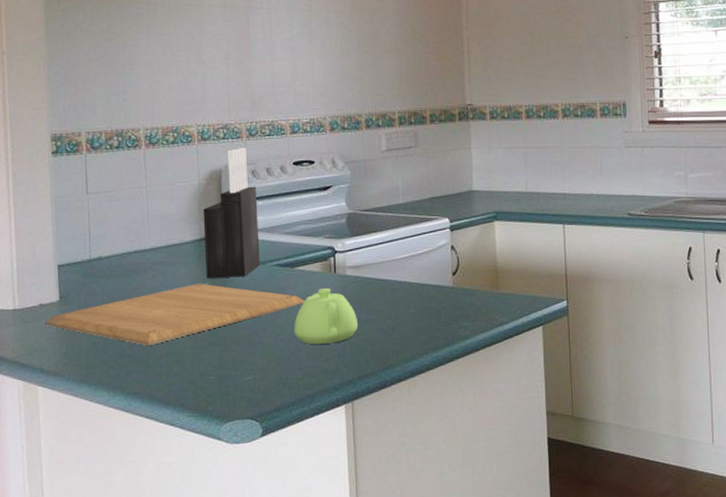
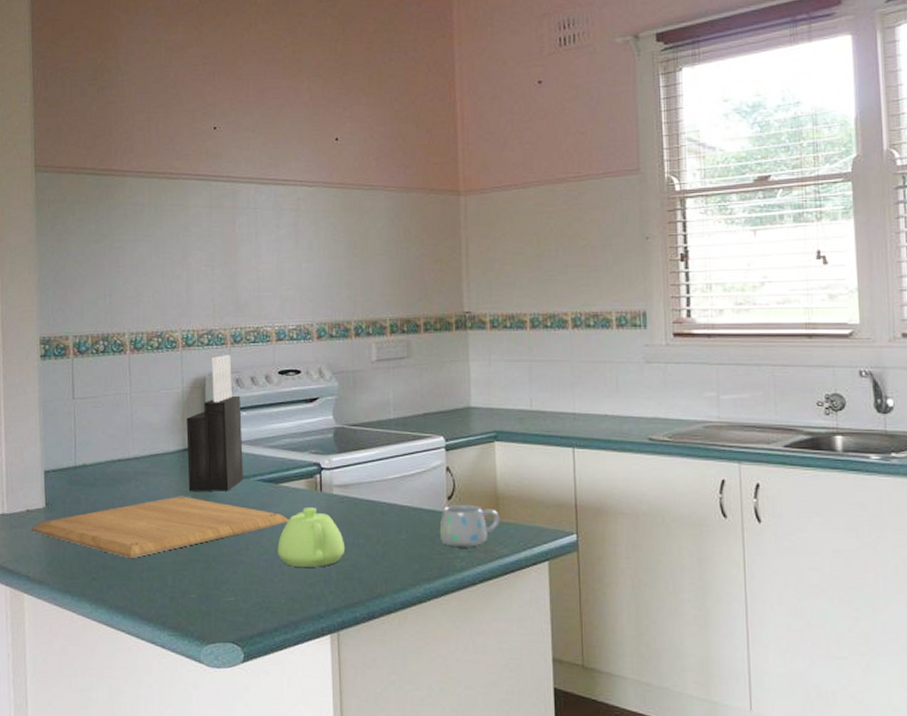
mug: none [445,278,499,318] -> present [439,504,499,548]

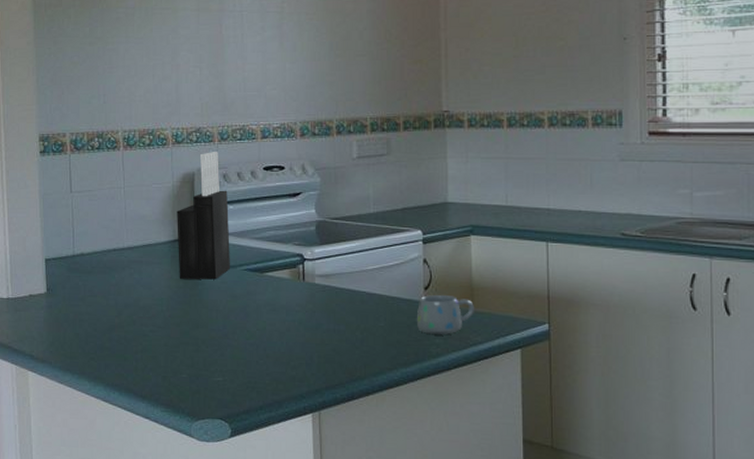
chopping board: present [31,496,289,559] -> none [33,283,273,341]
teakettle: present [277,508,346,567] -> none [262,296,327,351]

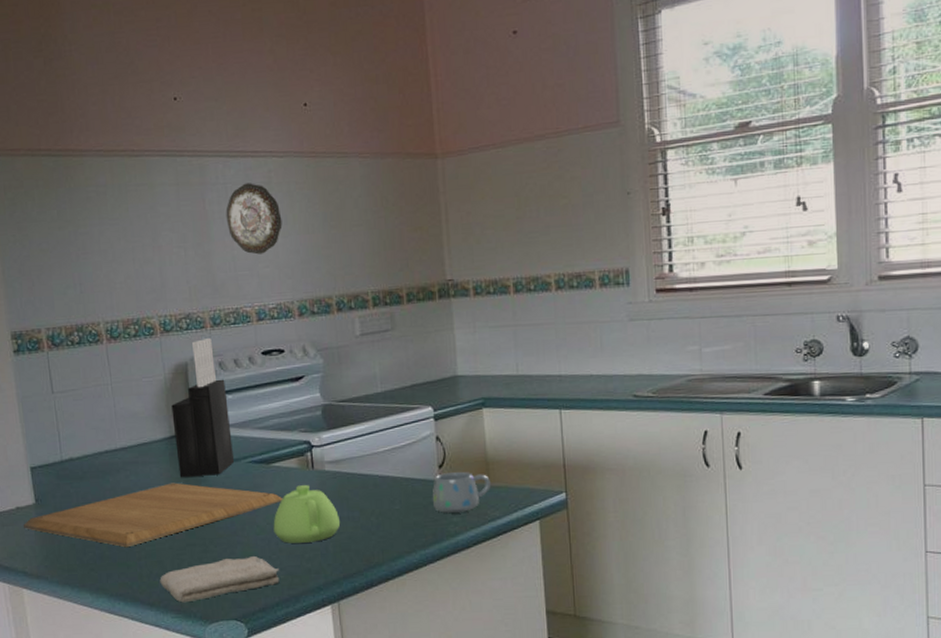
chopping board: none [33,283,273,341] -> present [23,482,283,548]
washcloth: none [153,360,265,398] -> present [159,556,280,603]
decorative plate: none [240,12,291,77] -> present [226,183,282,255]
teakettle: none [262,296,327,351] -> present [273,485,341,543]

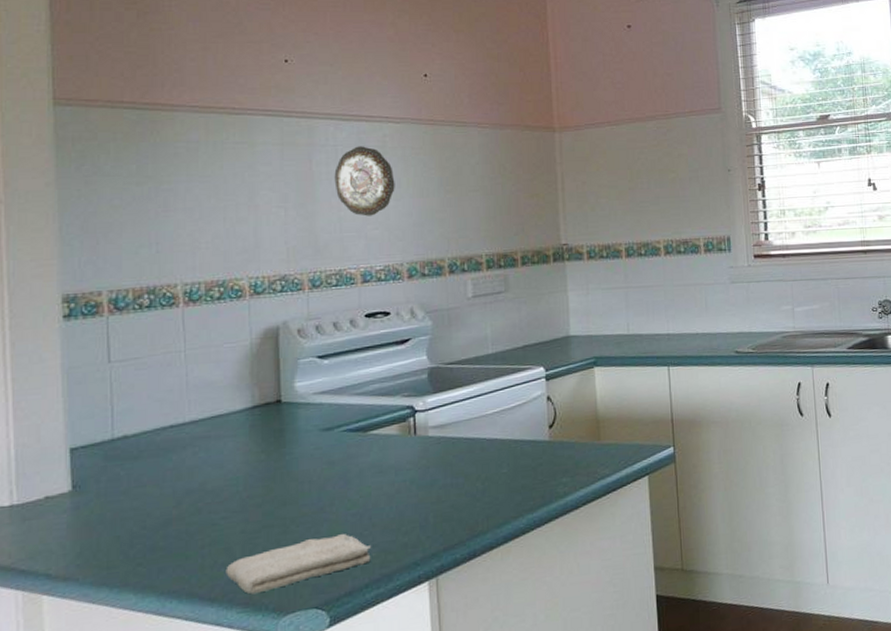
chopping board: present [23,482,283,548] -> none [51,457,380,536]
knife block: present [171,338,235,478] -> none [256,301,327,452]
teakettle: present [273,485,341,543] -> none [367,452,443,517]
mug: present [432,471,490,514] -> none [541,430,601,474]

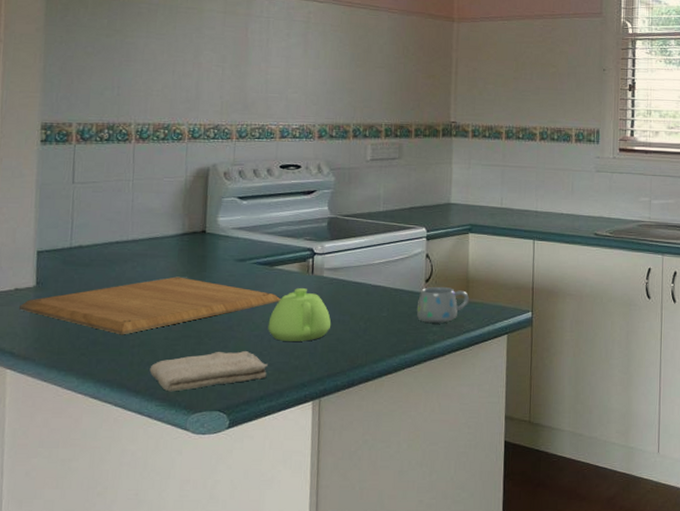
chopping board: none [51,457,380,536] -> present [18,276,281,335]
decorative plate: present [334,146,395,217] -> none [265,20,315,81]
teakettle: none [367,452,443,517] -> present [268,288,332,341]
mug: none [541,430,601,474] -> present [416,286,469,324]

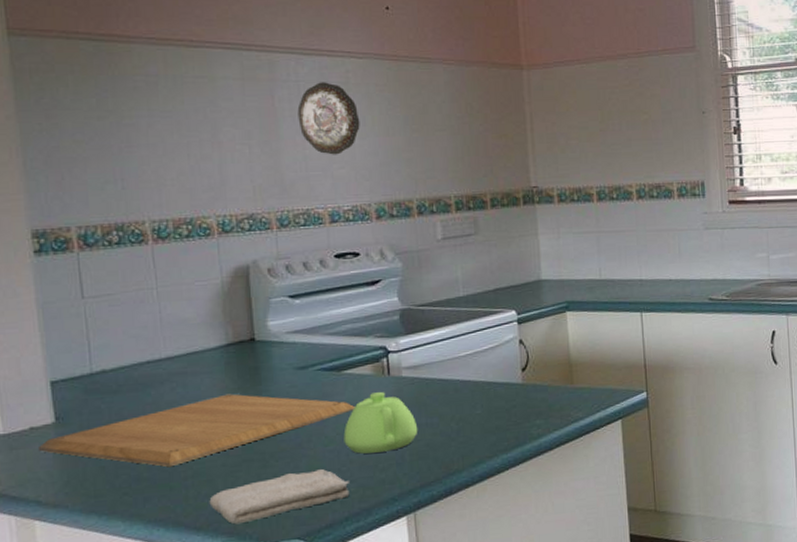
decorative plate: none [265,20,315,81] -> present [297,82,360,155]
mug: present [416,286,469,324] -> none [515,373,574,416]

